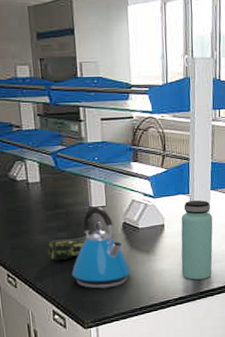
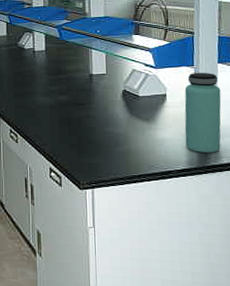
pencil case: present [46,234,91,260] -> none [47,99,90,121]
kettle: present [71,206,131,289] -> none [70,74,130,152]

